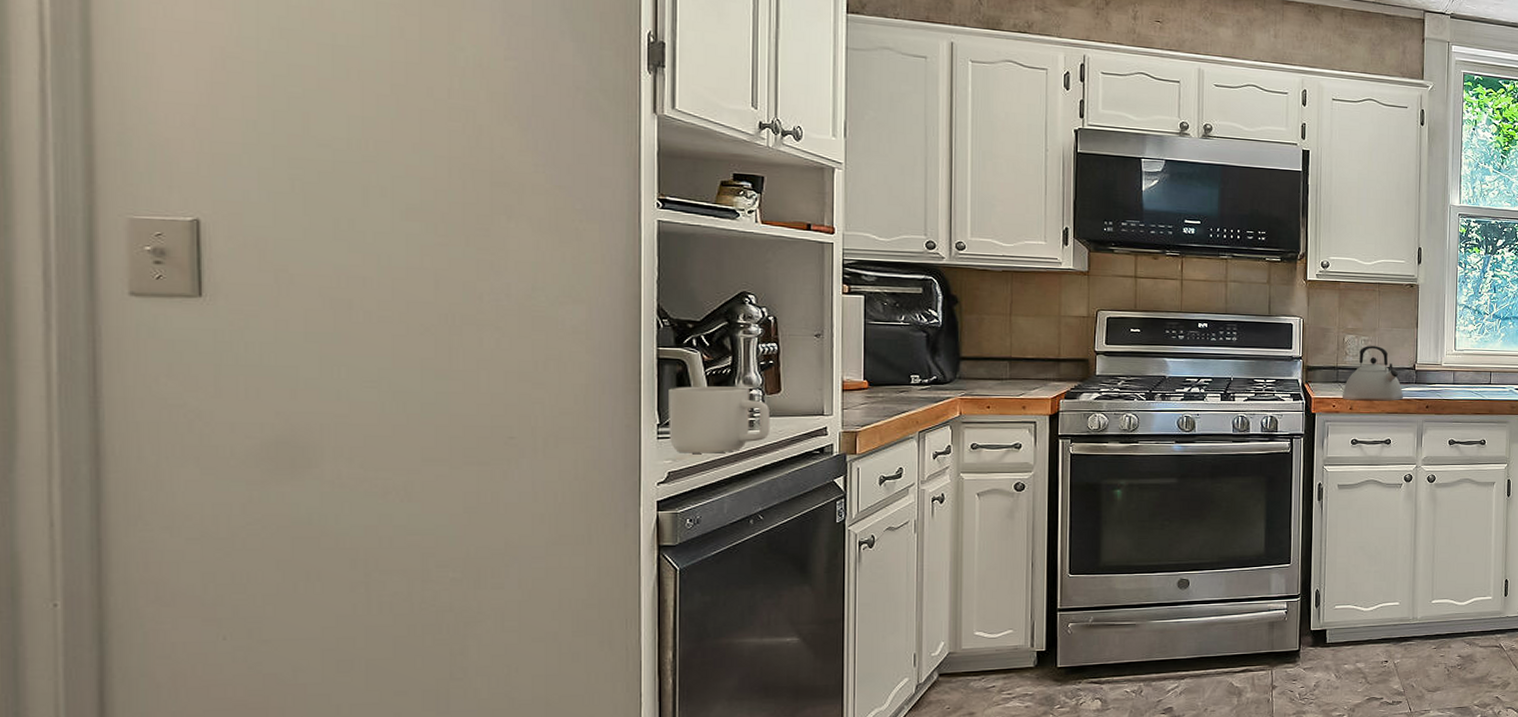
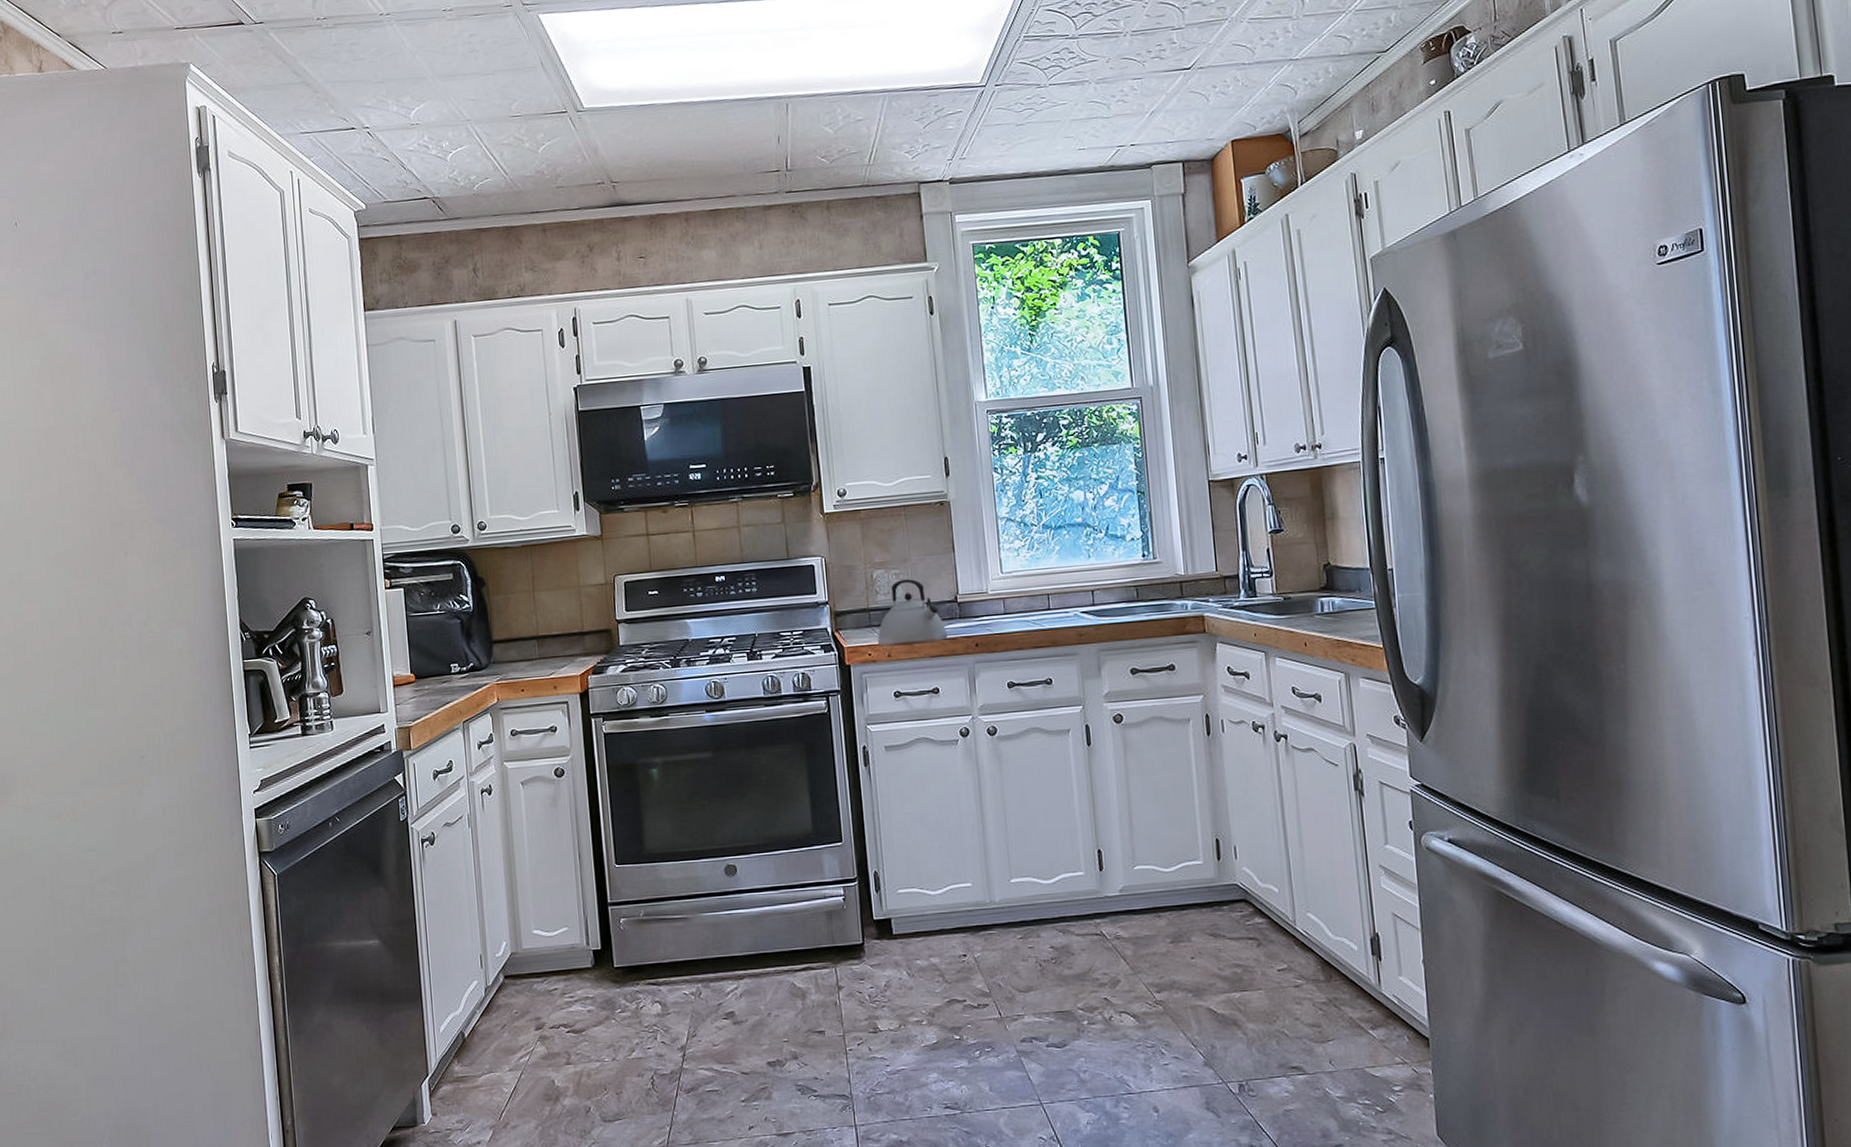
mug: present [668,386,771,453] -> none [255,691,338,761]

